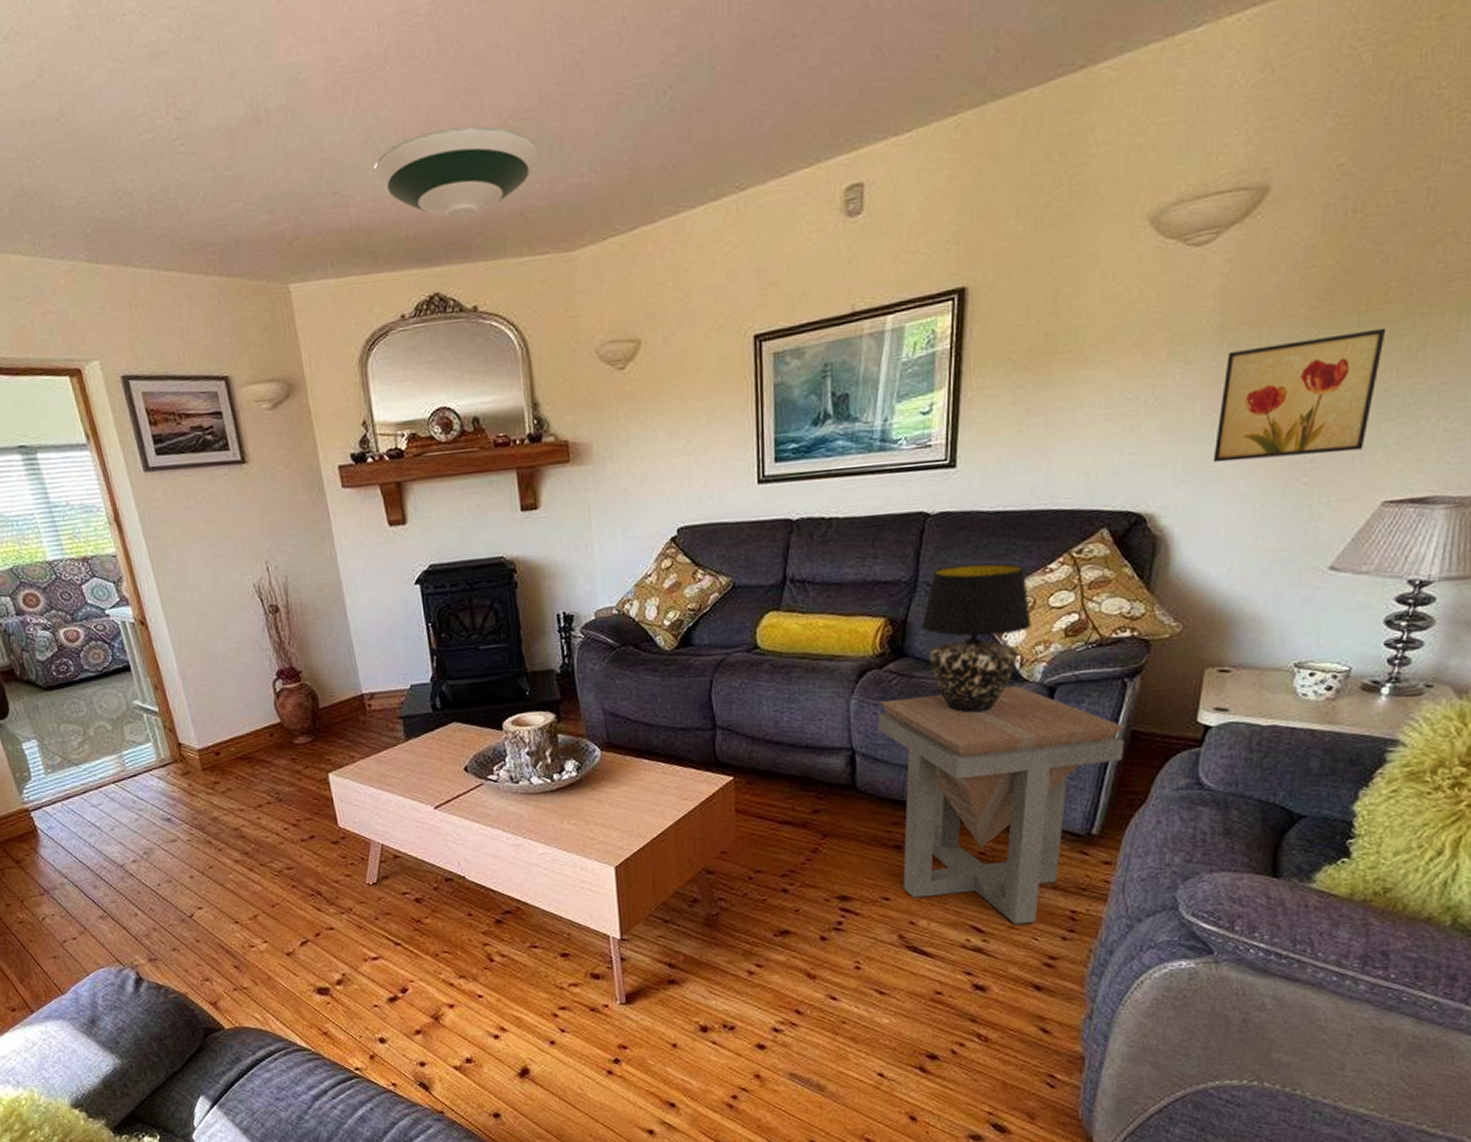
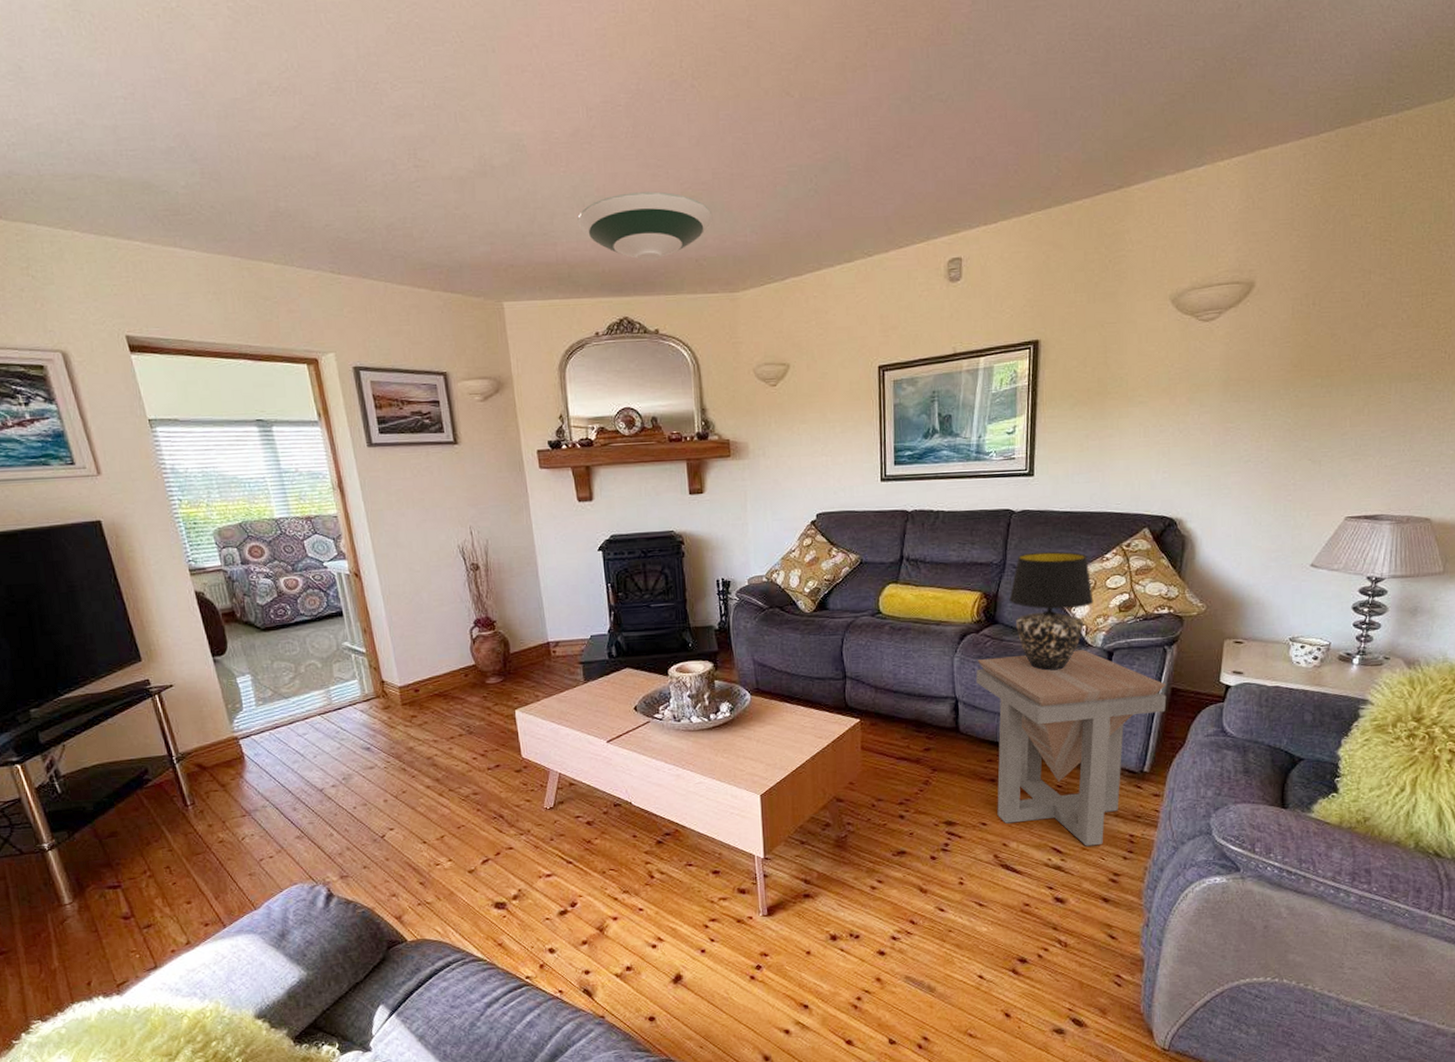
wall art: present [1213,327,1386,463] -> none [1223,389,1341,482]

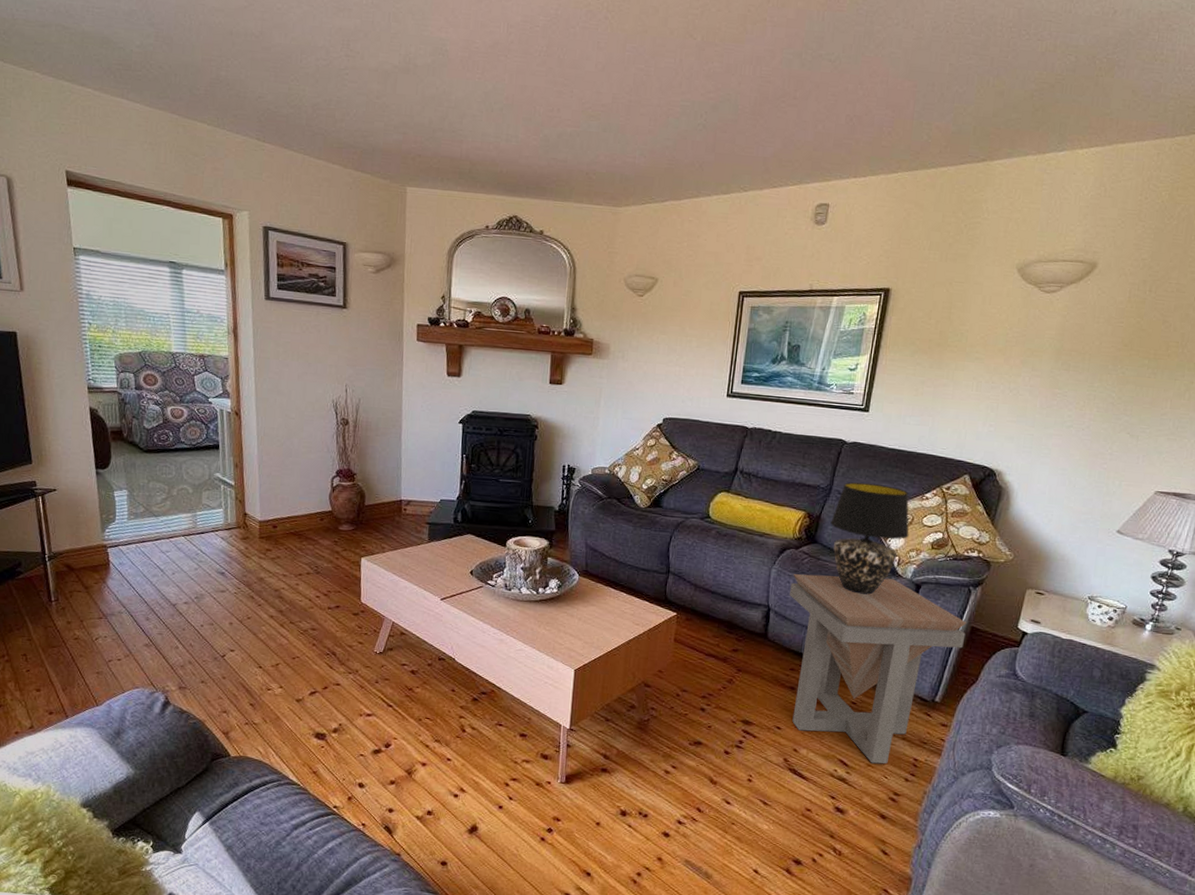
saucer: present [577,191,713,262] -> none [484,105,608,170]

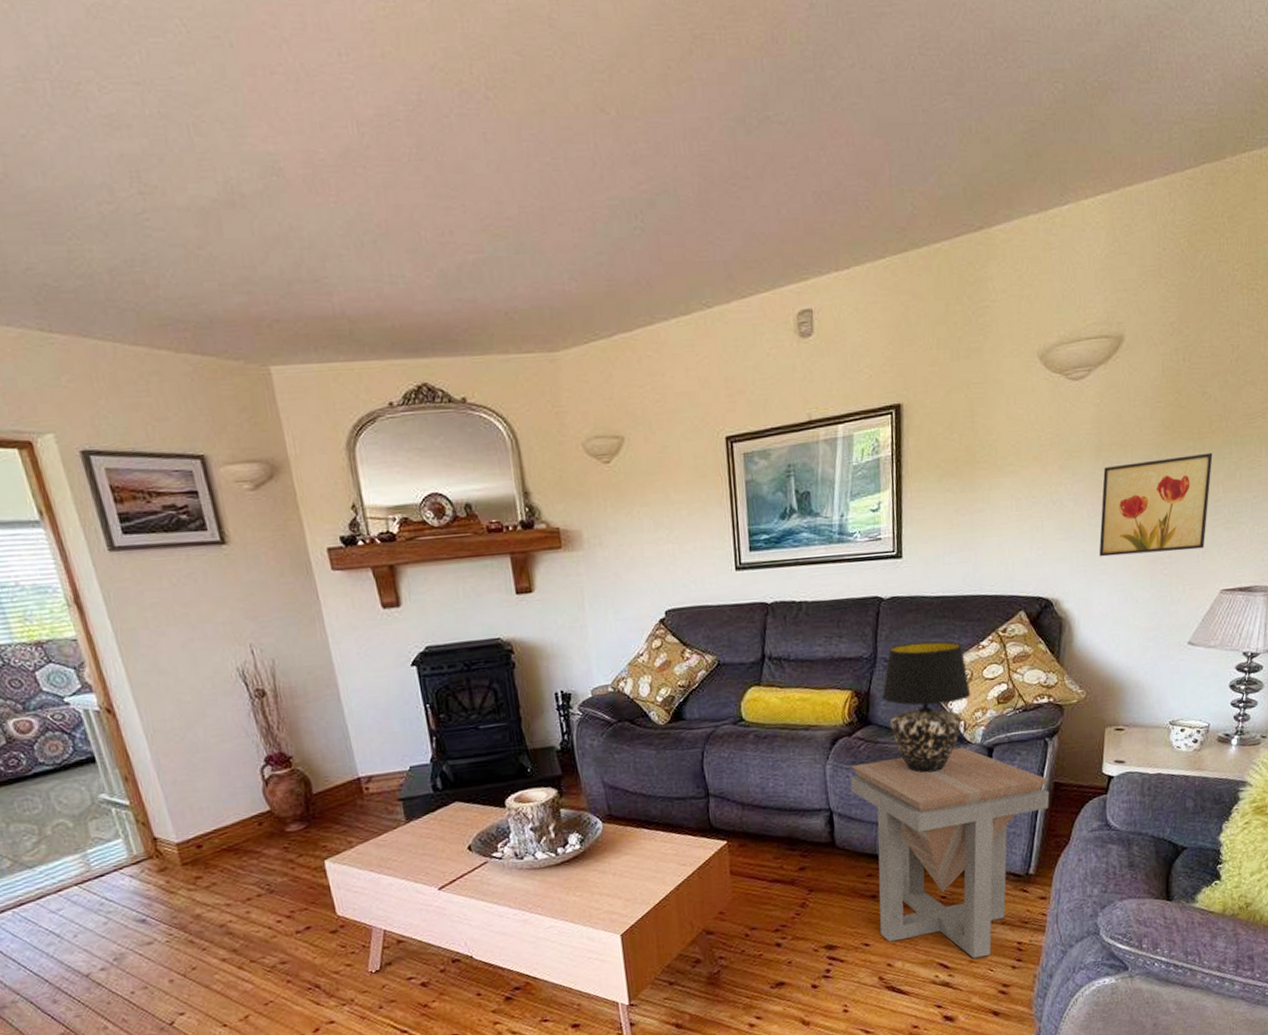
wall art: none [1045,368,1166,453] -> present [1099,452,1213,557]

